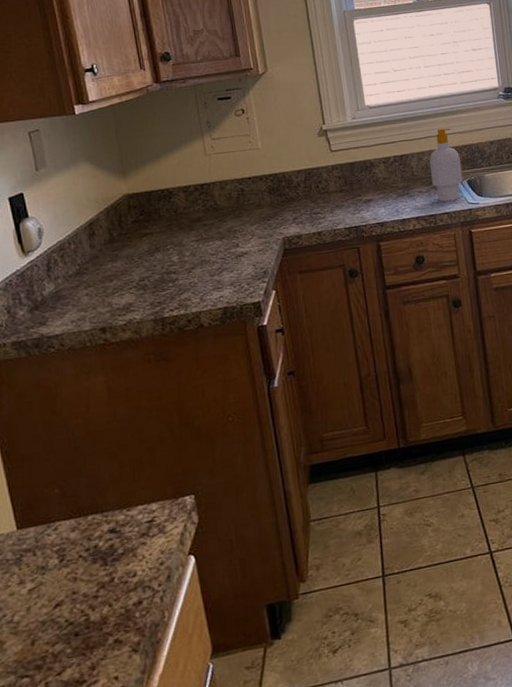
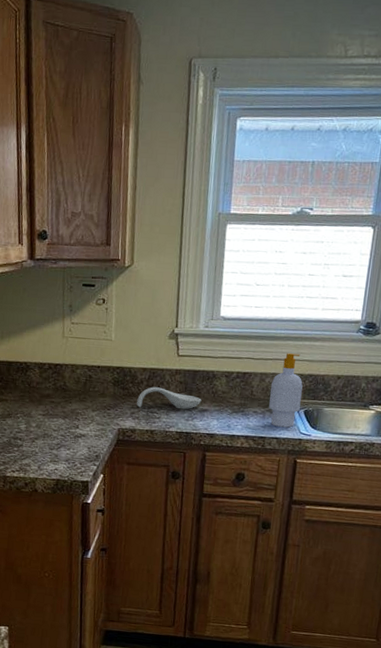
spoon rest: none [297,186,365,212] -> present [137,386,202,410]

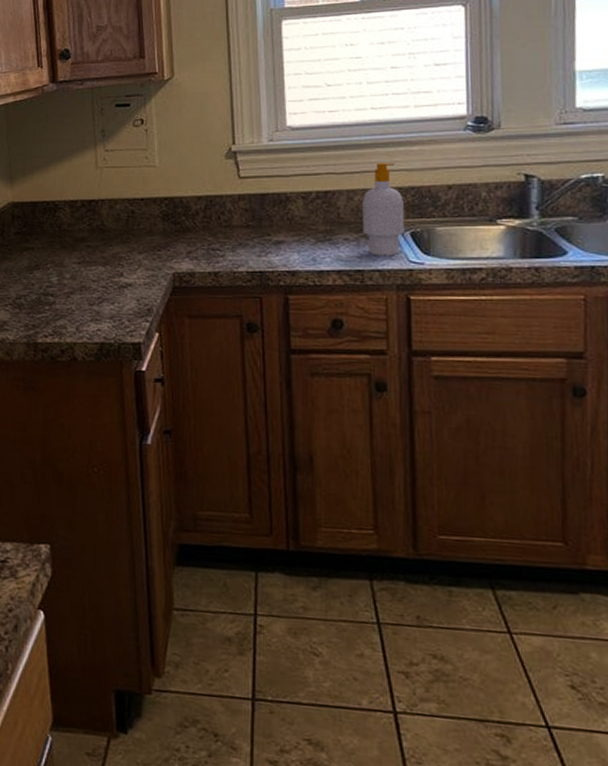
spoon rest: present [137,386,202,410] -> none [193,218,275,245]

